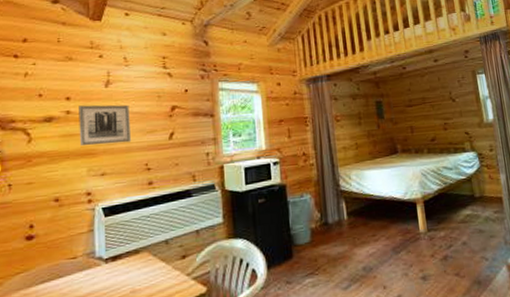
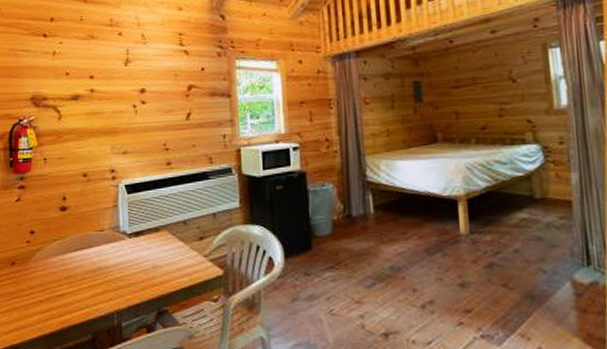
wall art: present [79,104,132,147] -> none [101,83,151,125]

